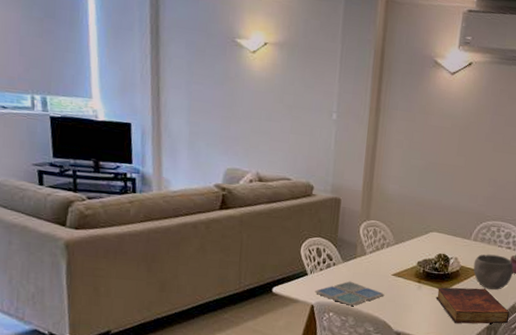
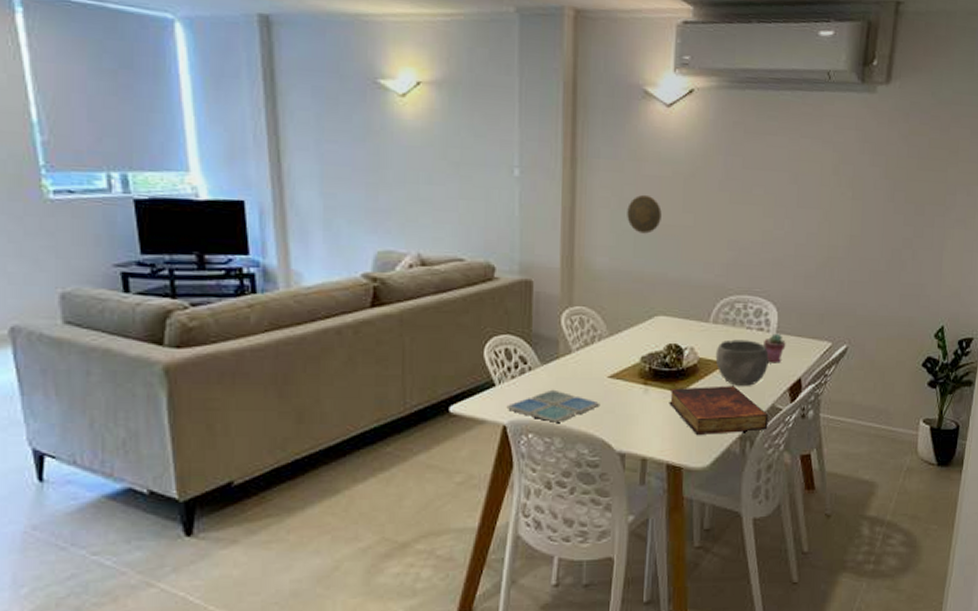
decorative plate: none [414,140,441,170] -> present [627,194,662,234]

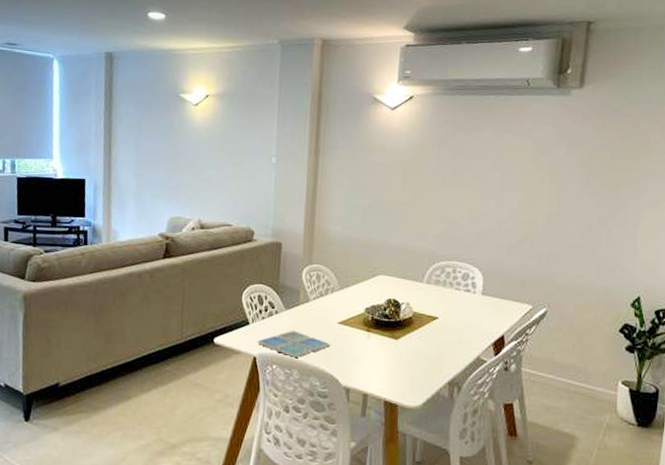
decorative plate: present [627,194,662,234] -> none [357,177,385,209]
book: present [669,386,769,435] -> none [387,336,475,379]
bowl: present [715,339,769,386] -> none [428,298,475,339]
potted succulent: present [764,333,786,364] -> none [470,295,490,321]

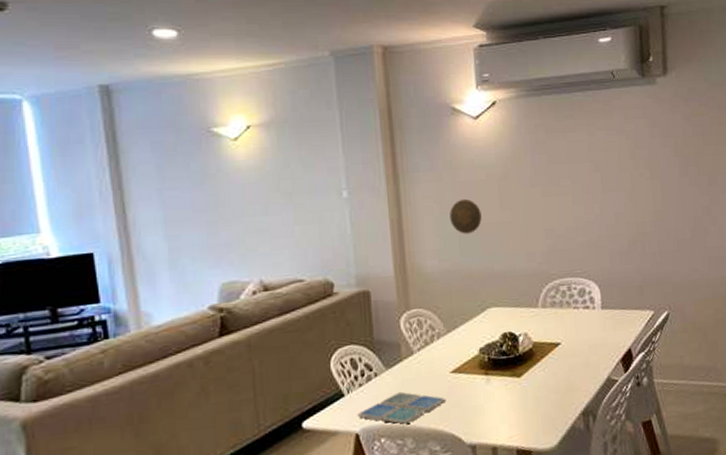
decorative plate: none [357,177,385,209] -> present [449,198,482,234]

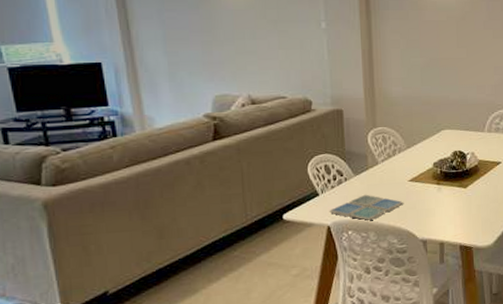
decorative plate: present [449,198,482,234] -> none [414,36,441,66]

